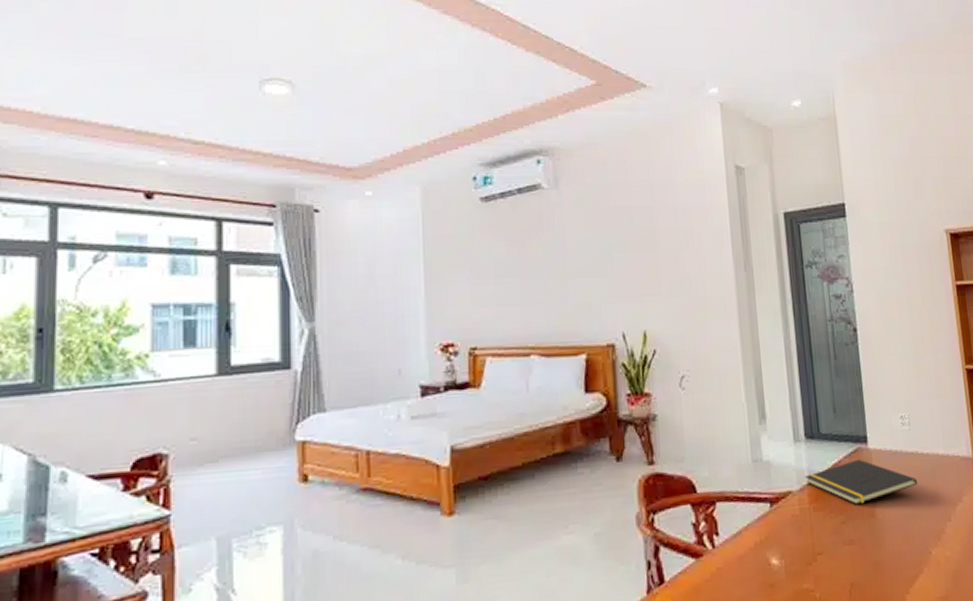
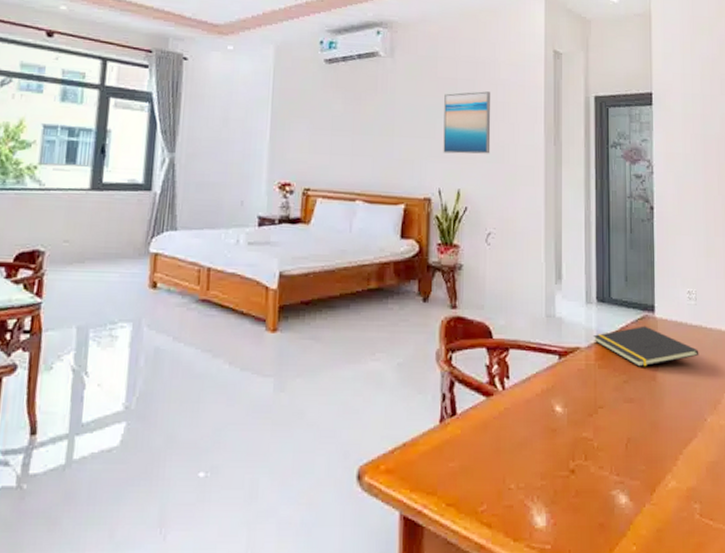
wall art: none [619,218,676,292] -> present [443,91,491,154]

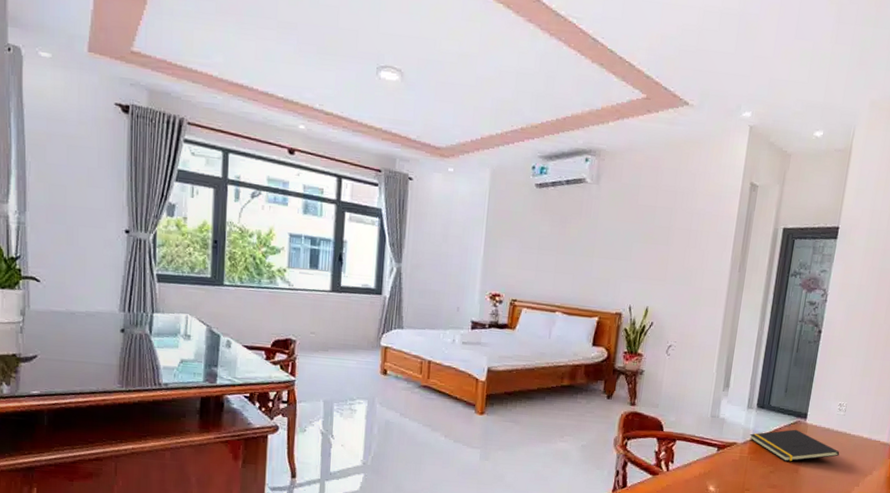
wall art: present [443,91,491,154] -> none [636,219,686,277]

